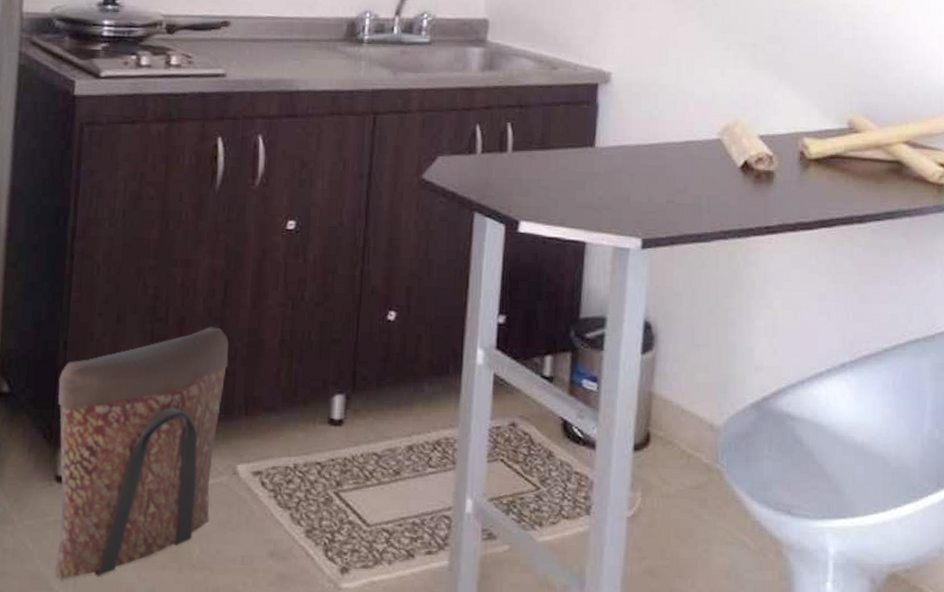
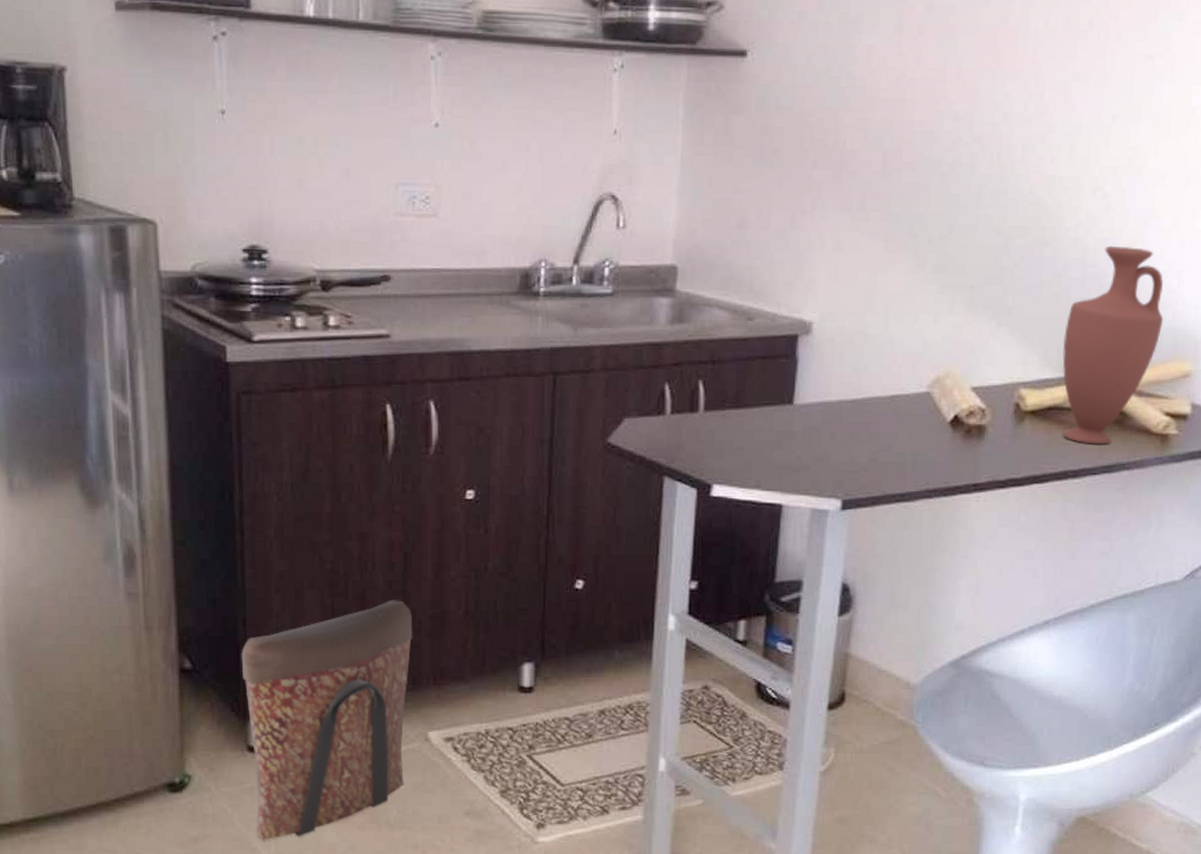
vase: none [840,11,930,192] -> present [1062,245,1164,445]

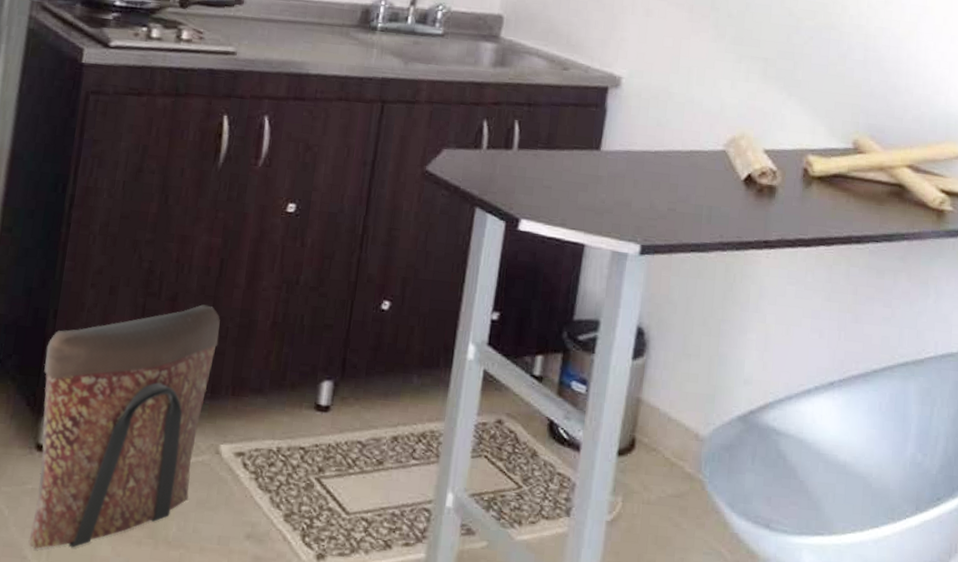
vase: present [1062,245,1164,445] -> none [846,34,937,214]

